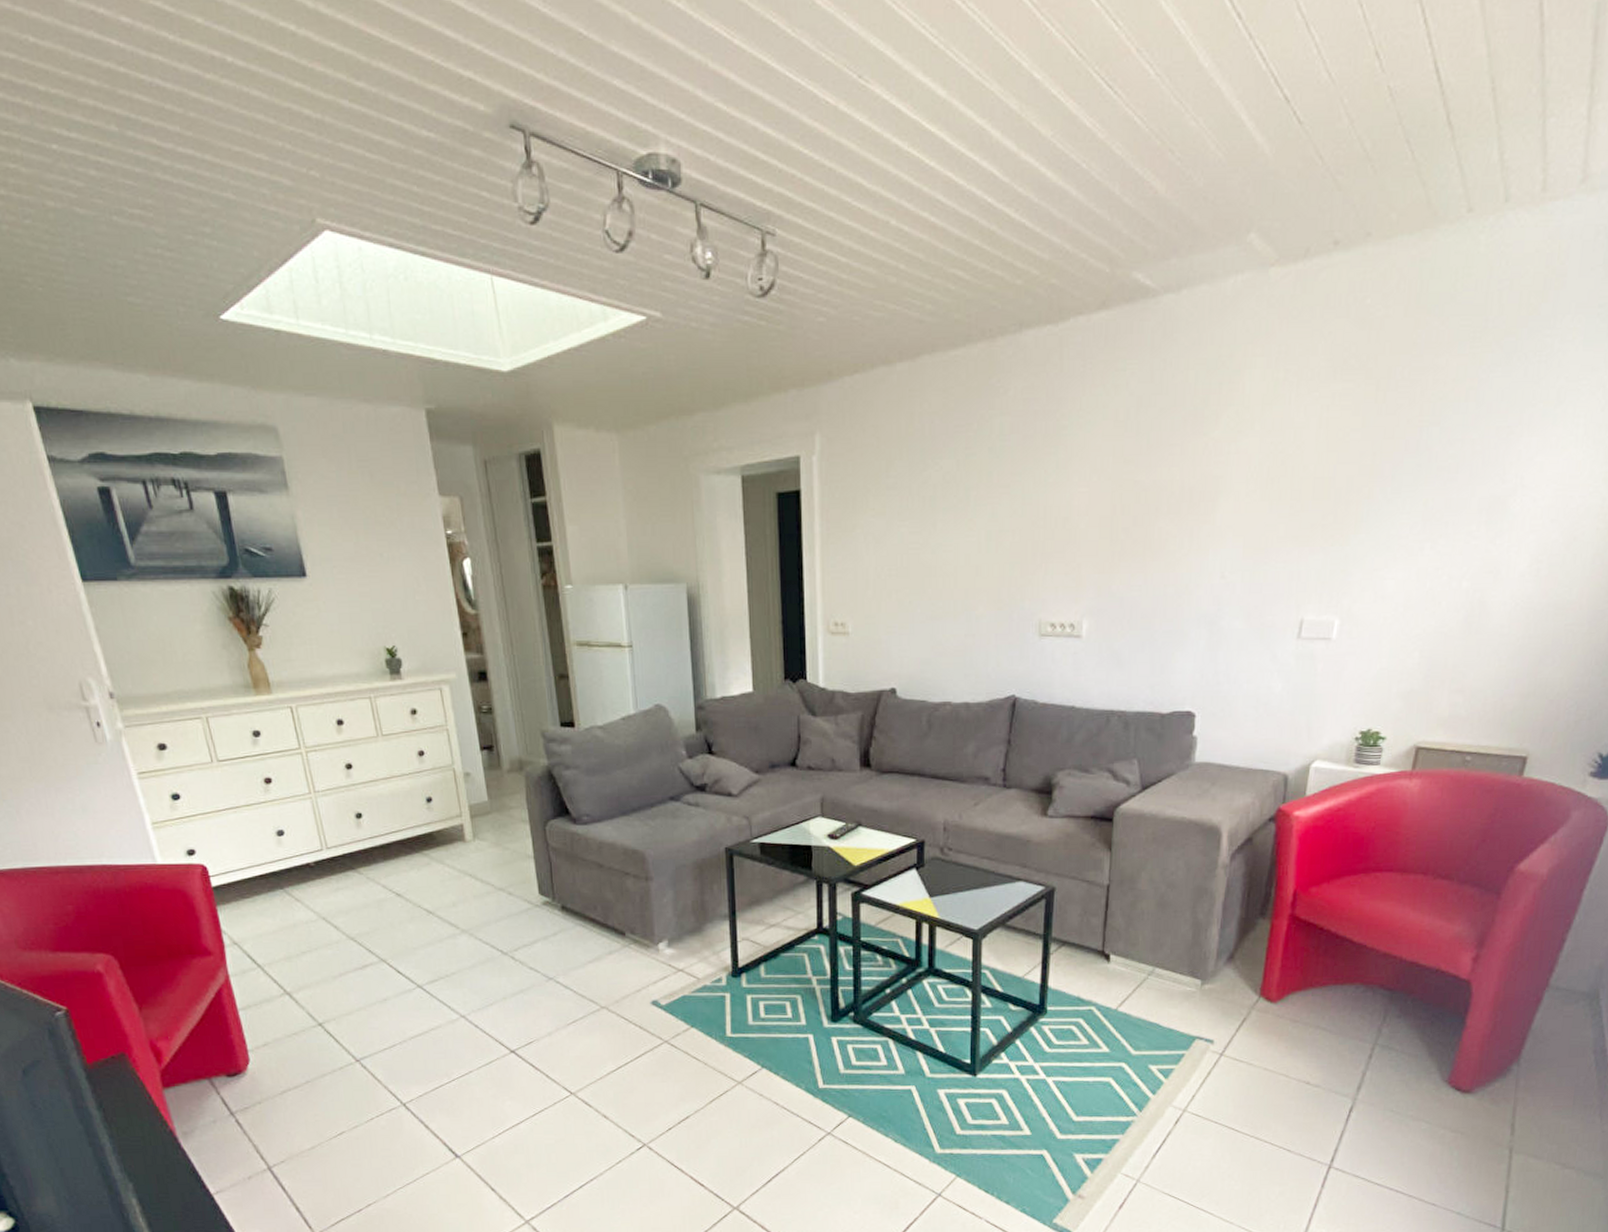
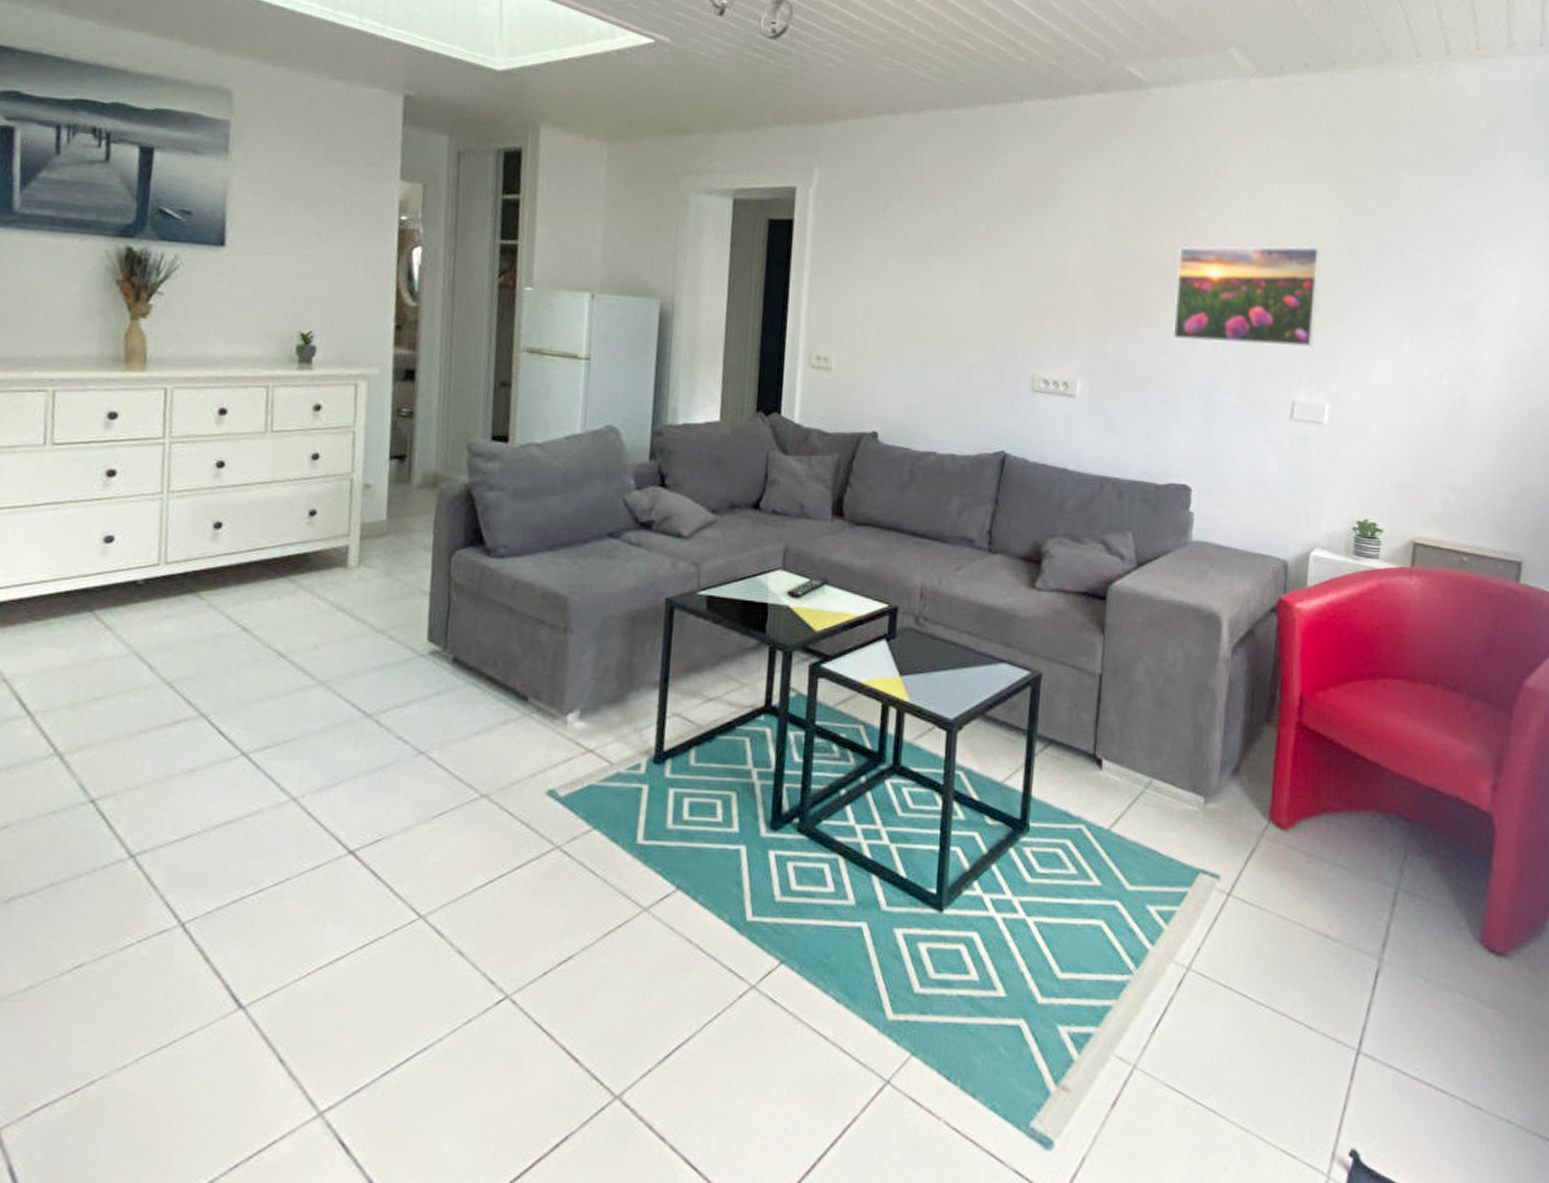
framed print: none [1179,454,1341,570] -> present [1173,246,1322,348]

